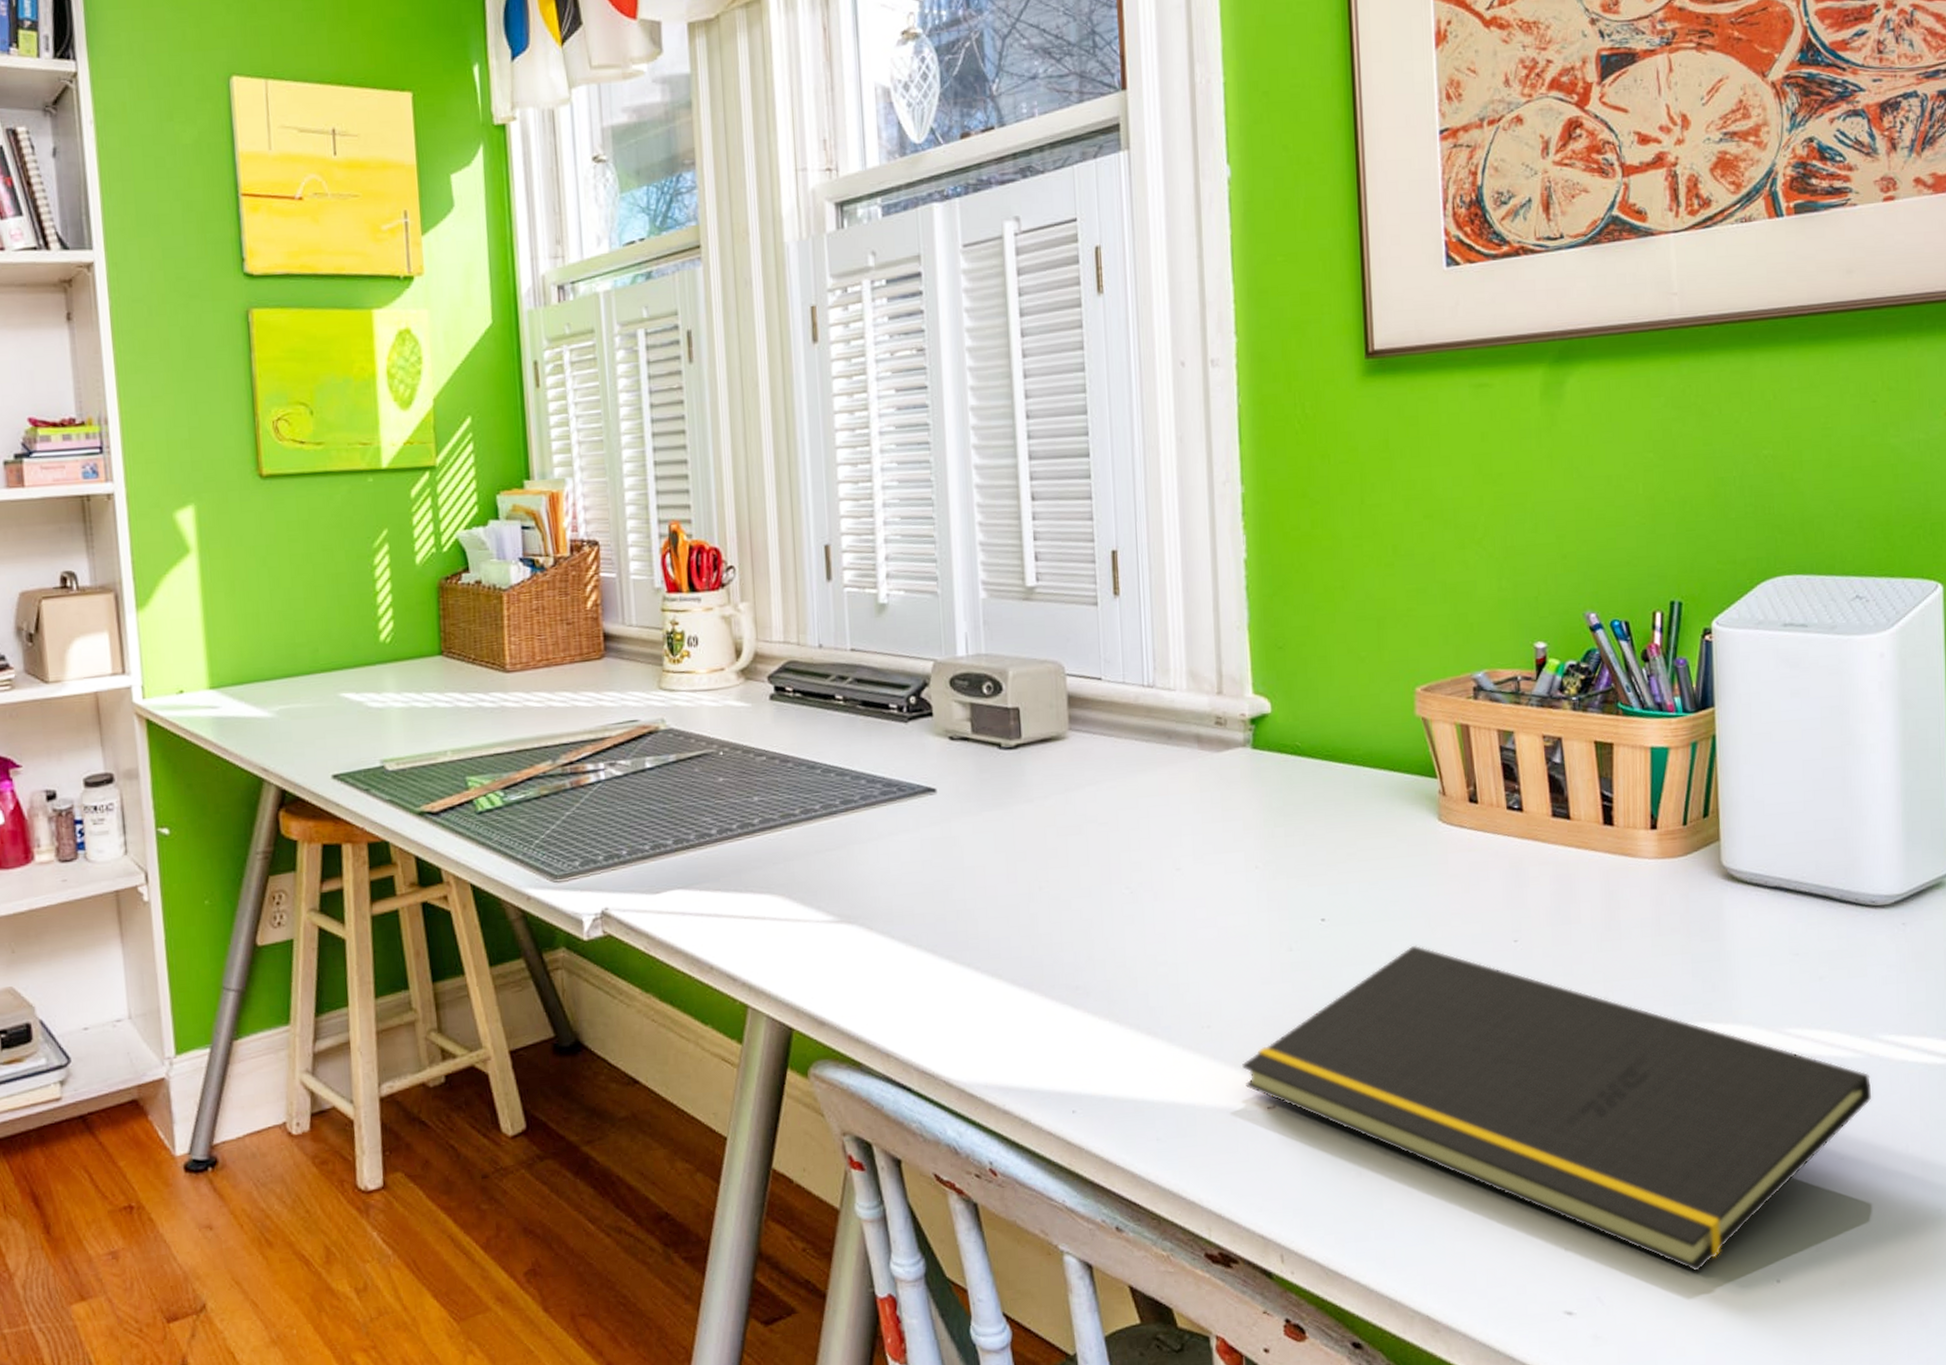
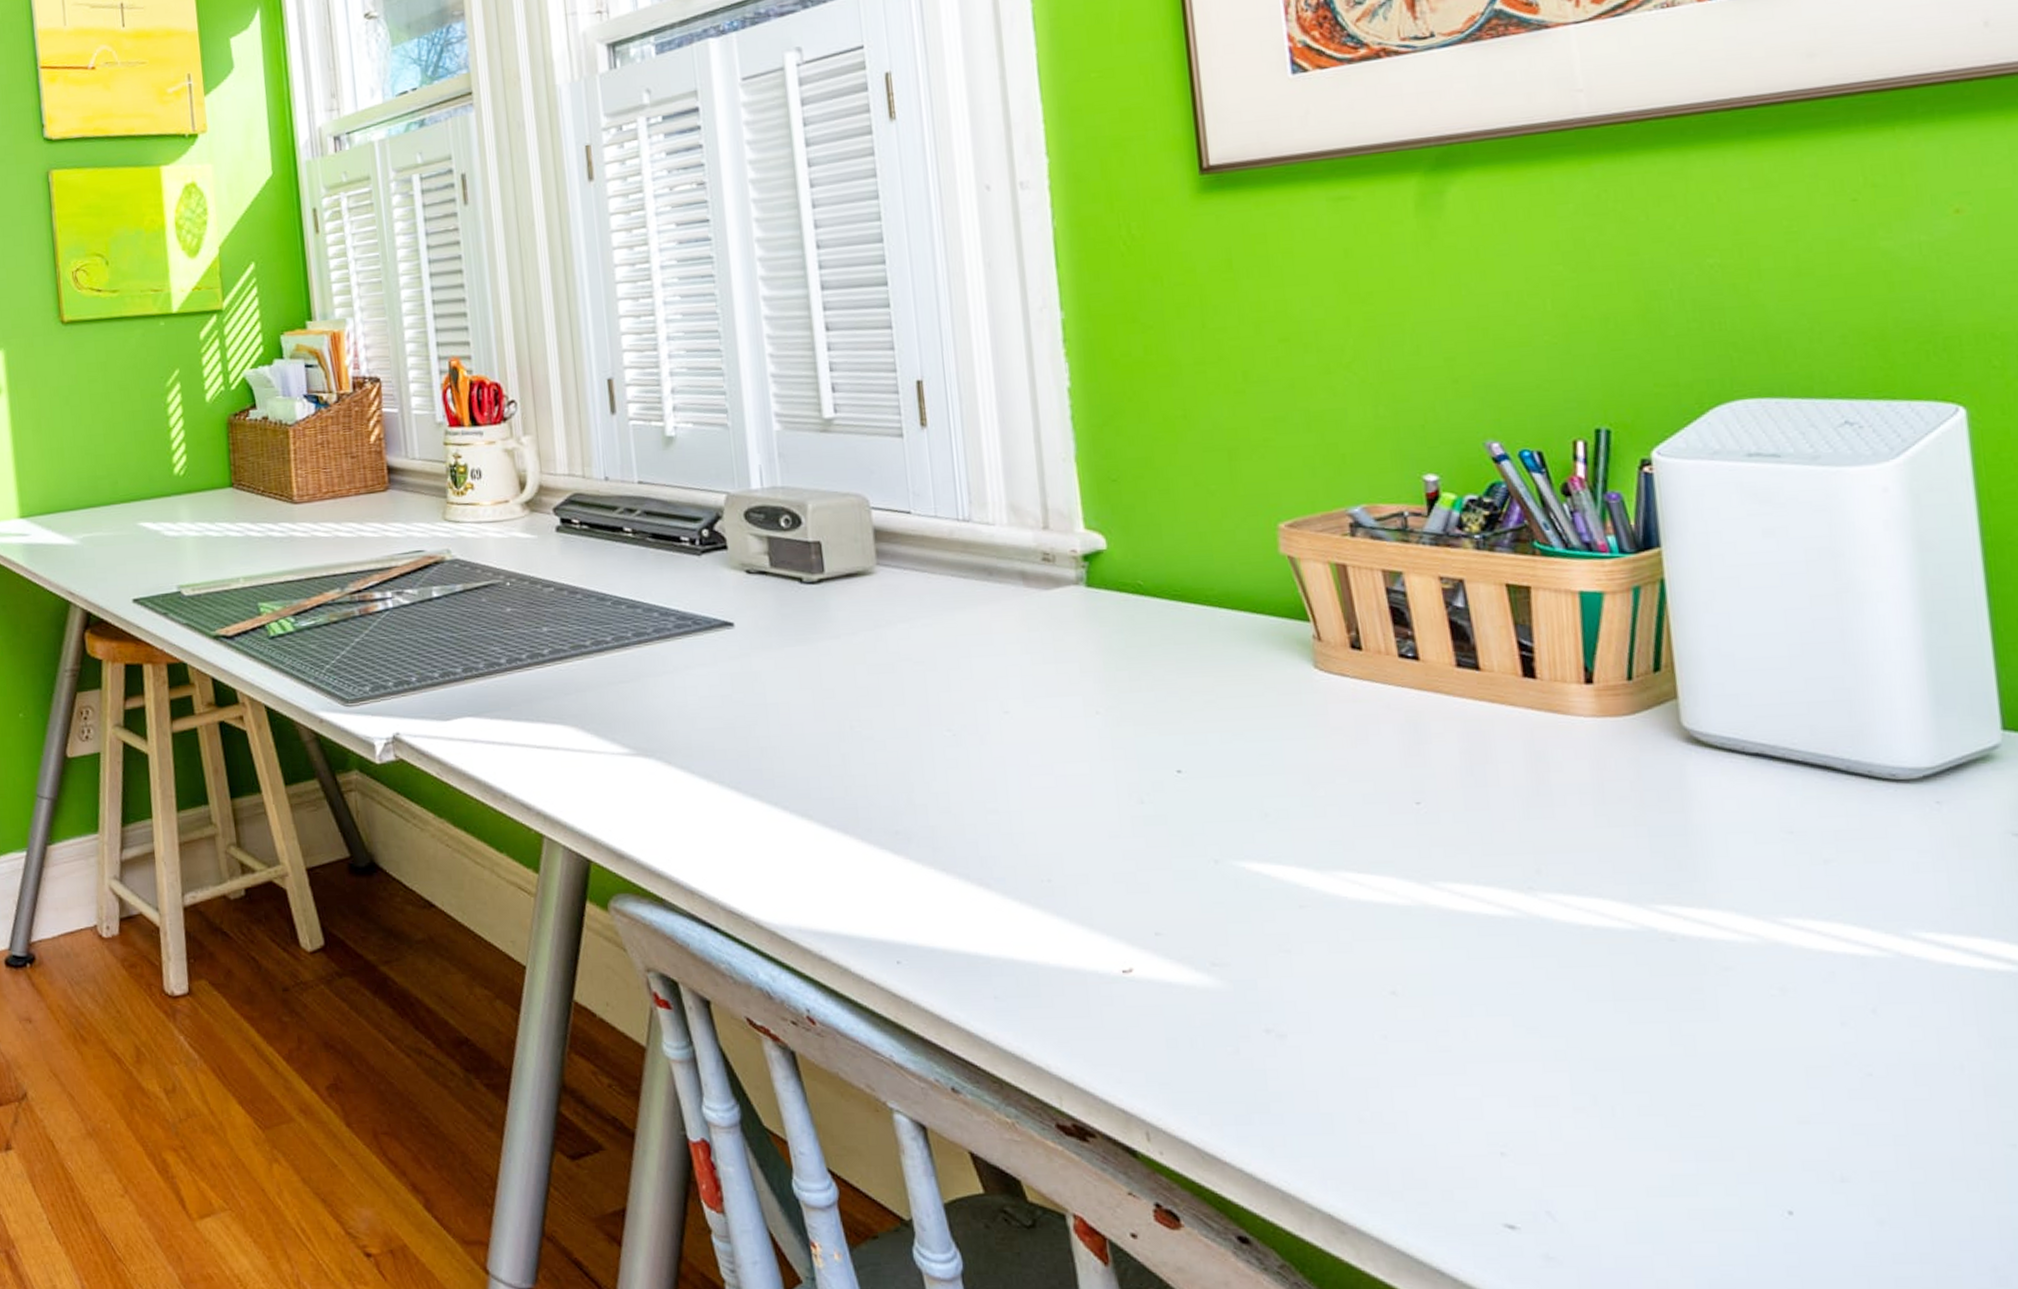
notepad: present [1242,945,1871,1272] -> none [1090,802,1907,1193]

